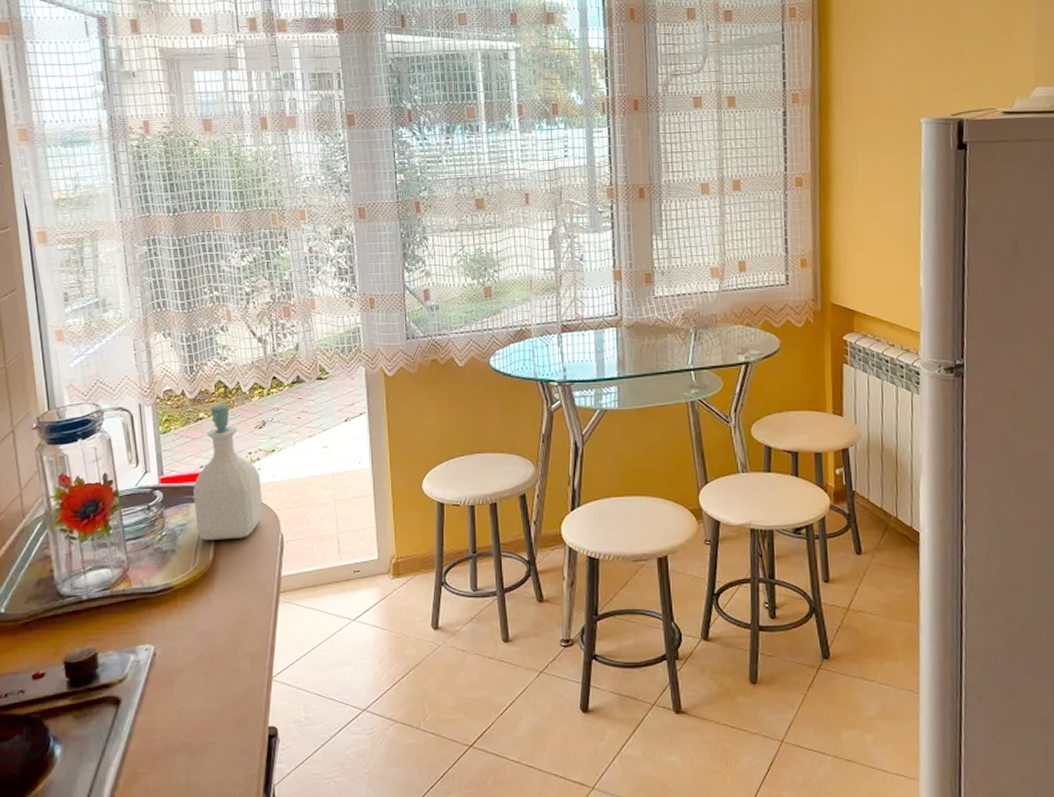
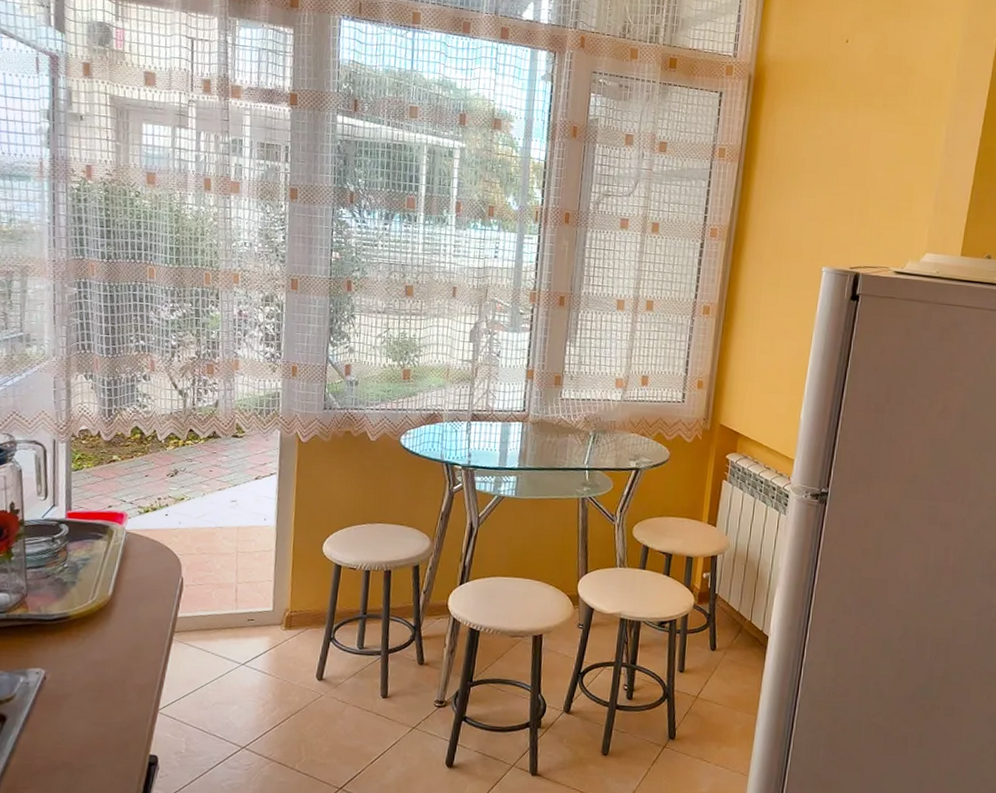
soap bottle: present [194,404,264,540] -> none [98,449,168,578]

